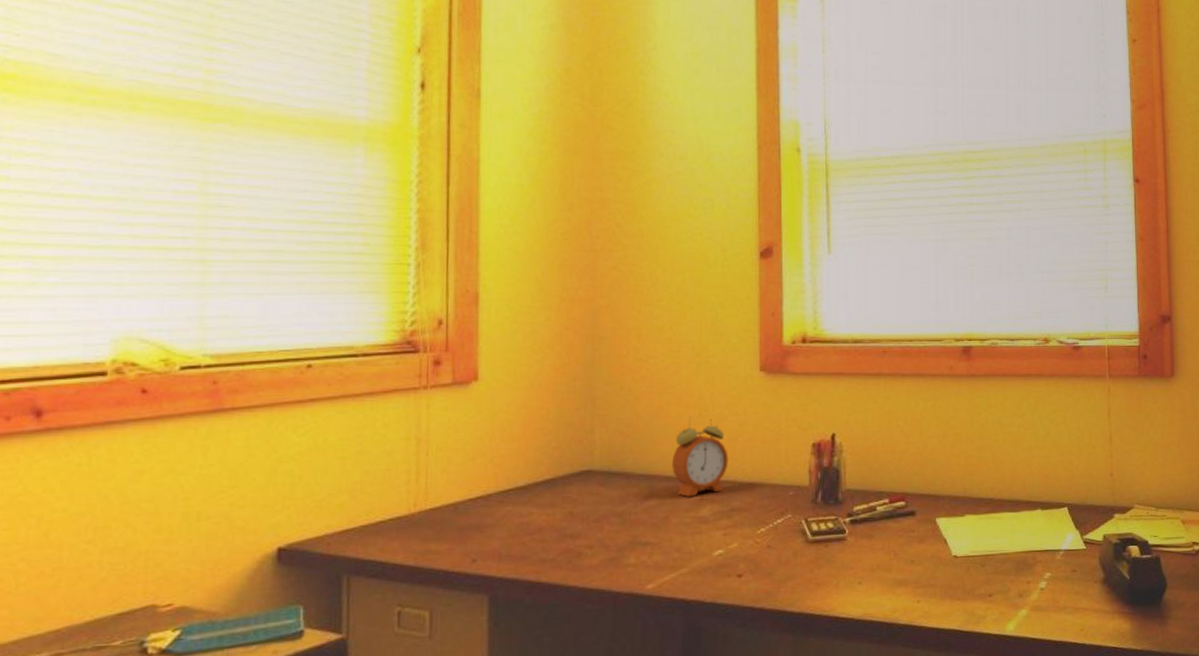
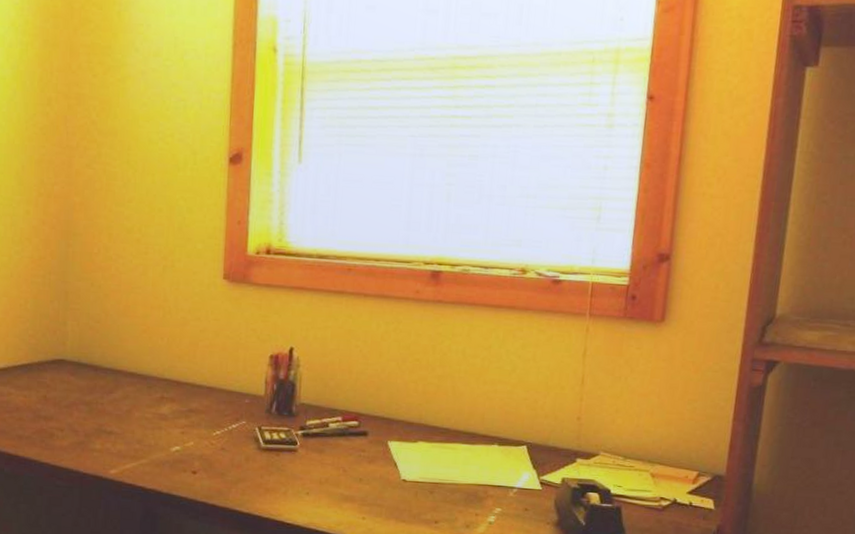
alarm clock: present [672,415,729,497] -> none [136,317,189,394]

